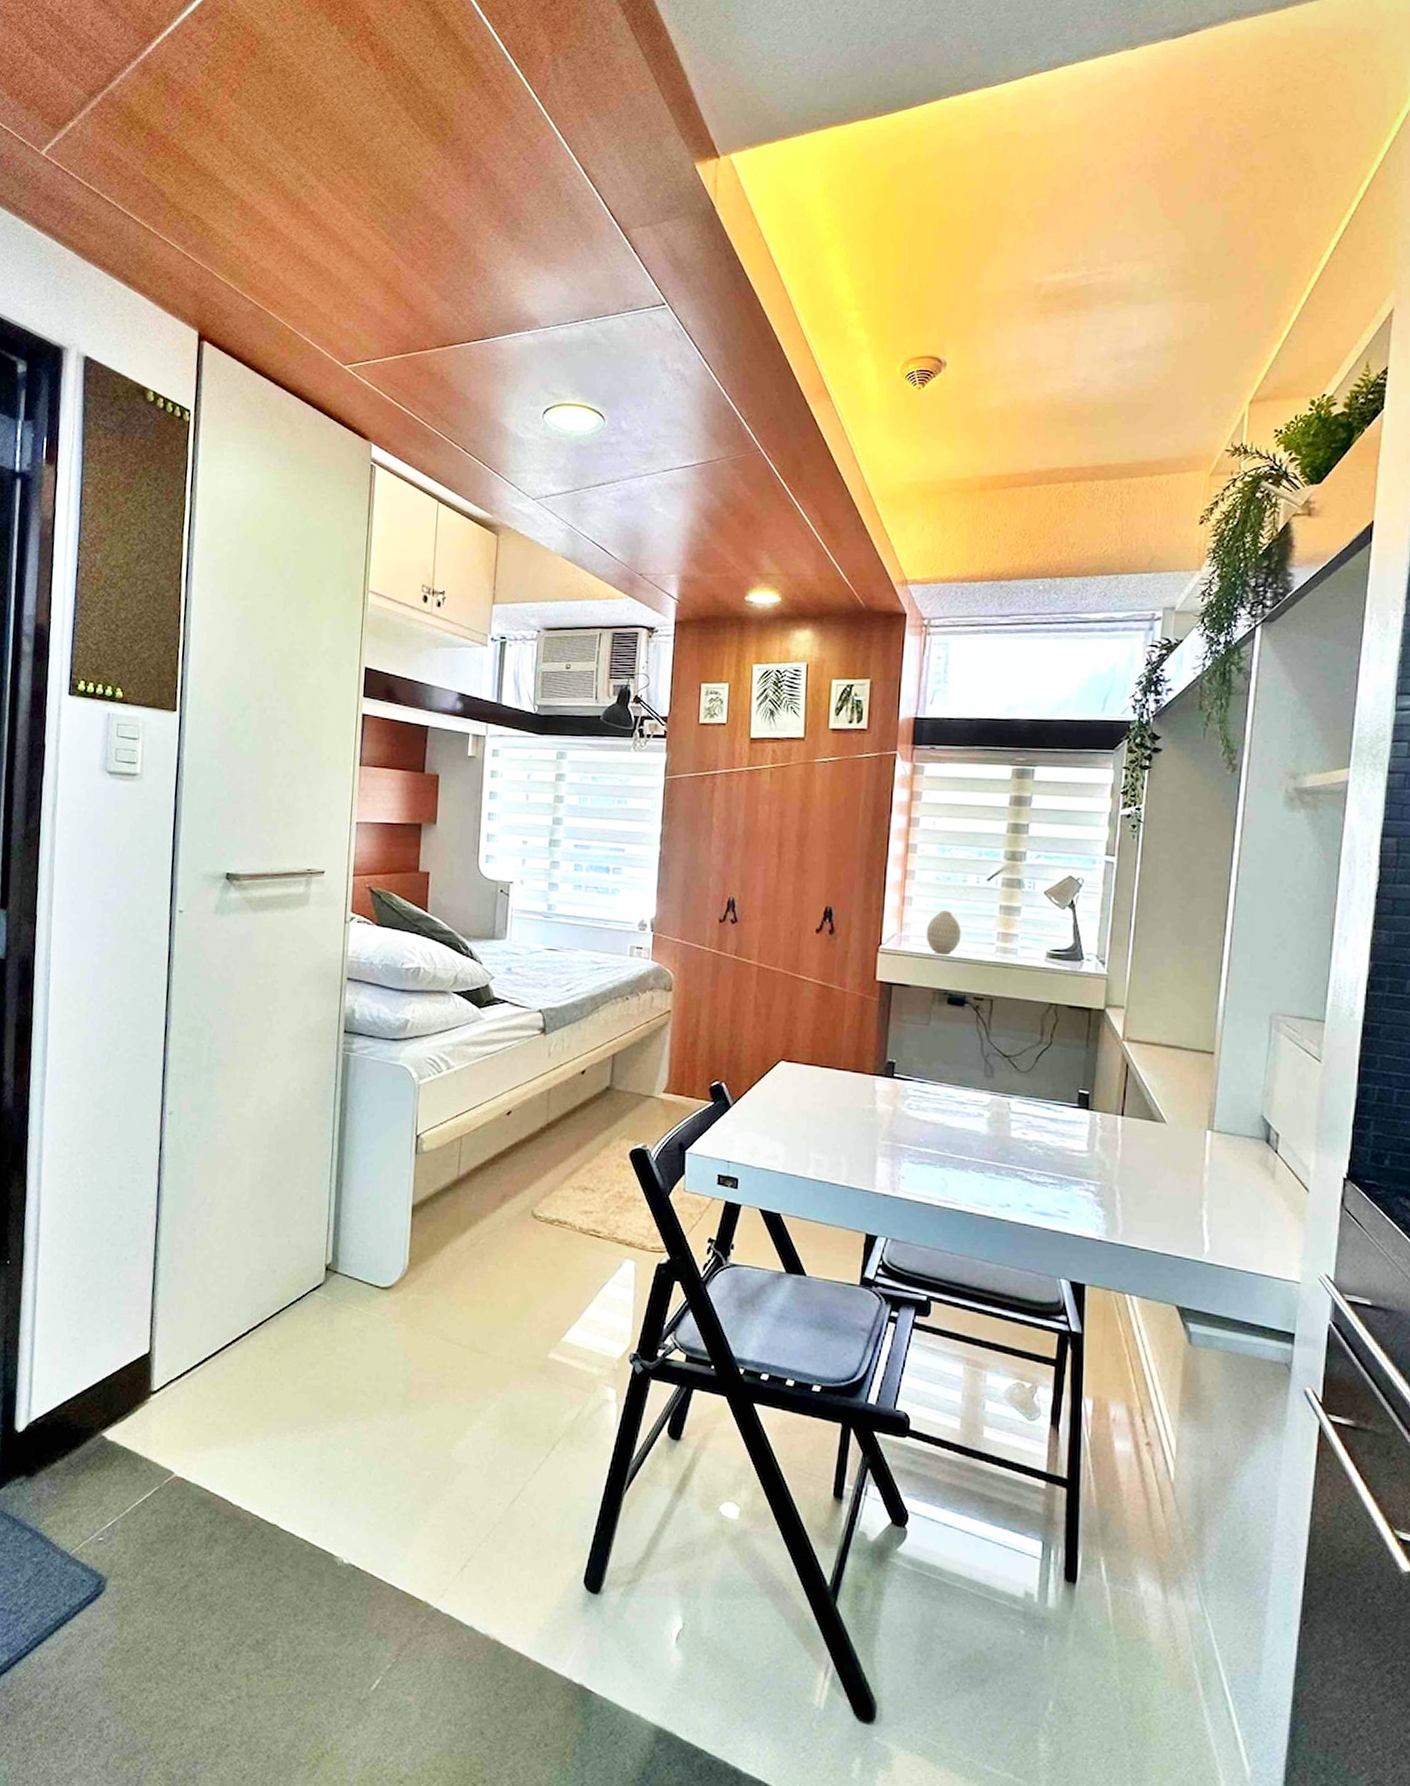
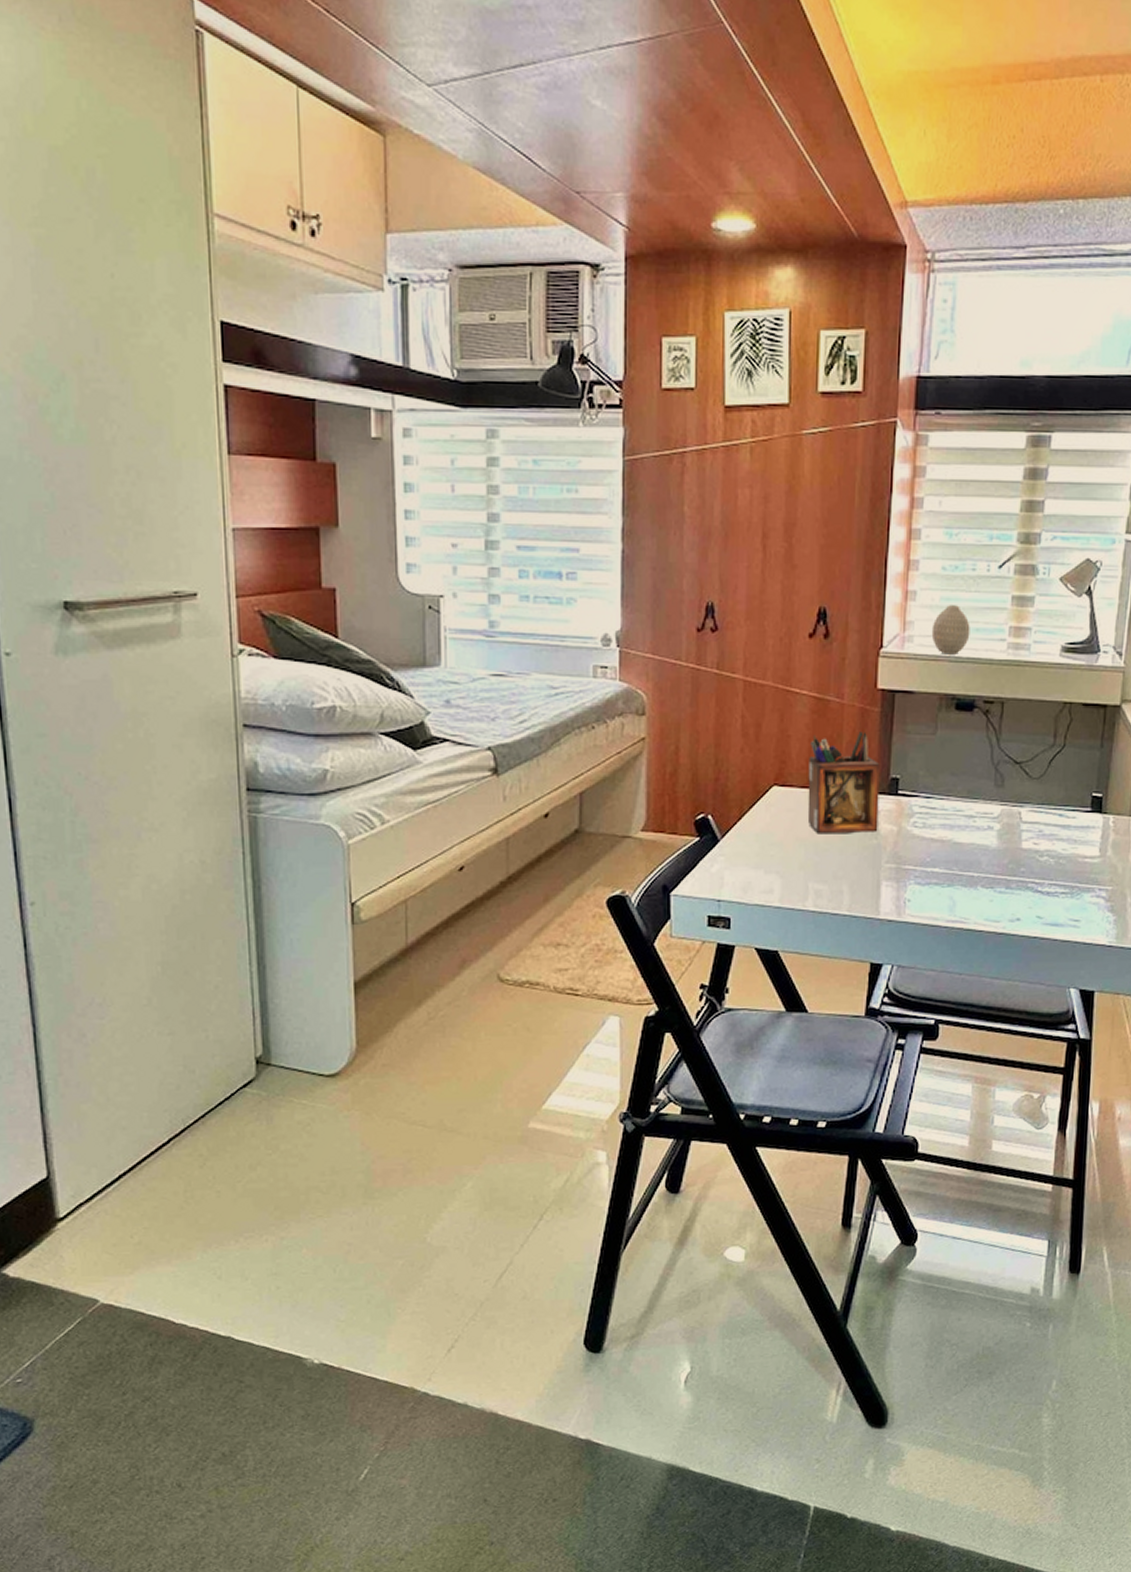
desk organizer: none [810,1018,878,1111] -> present [807,732,880,834]

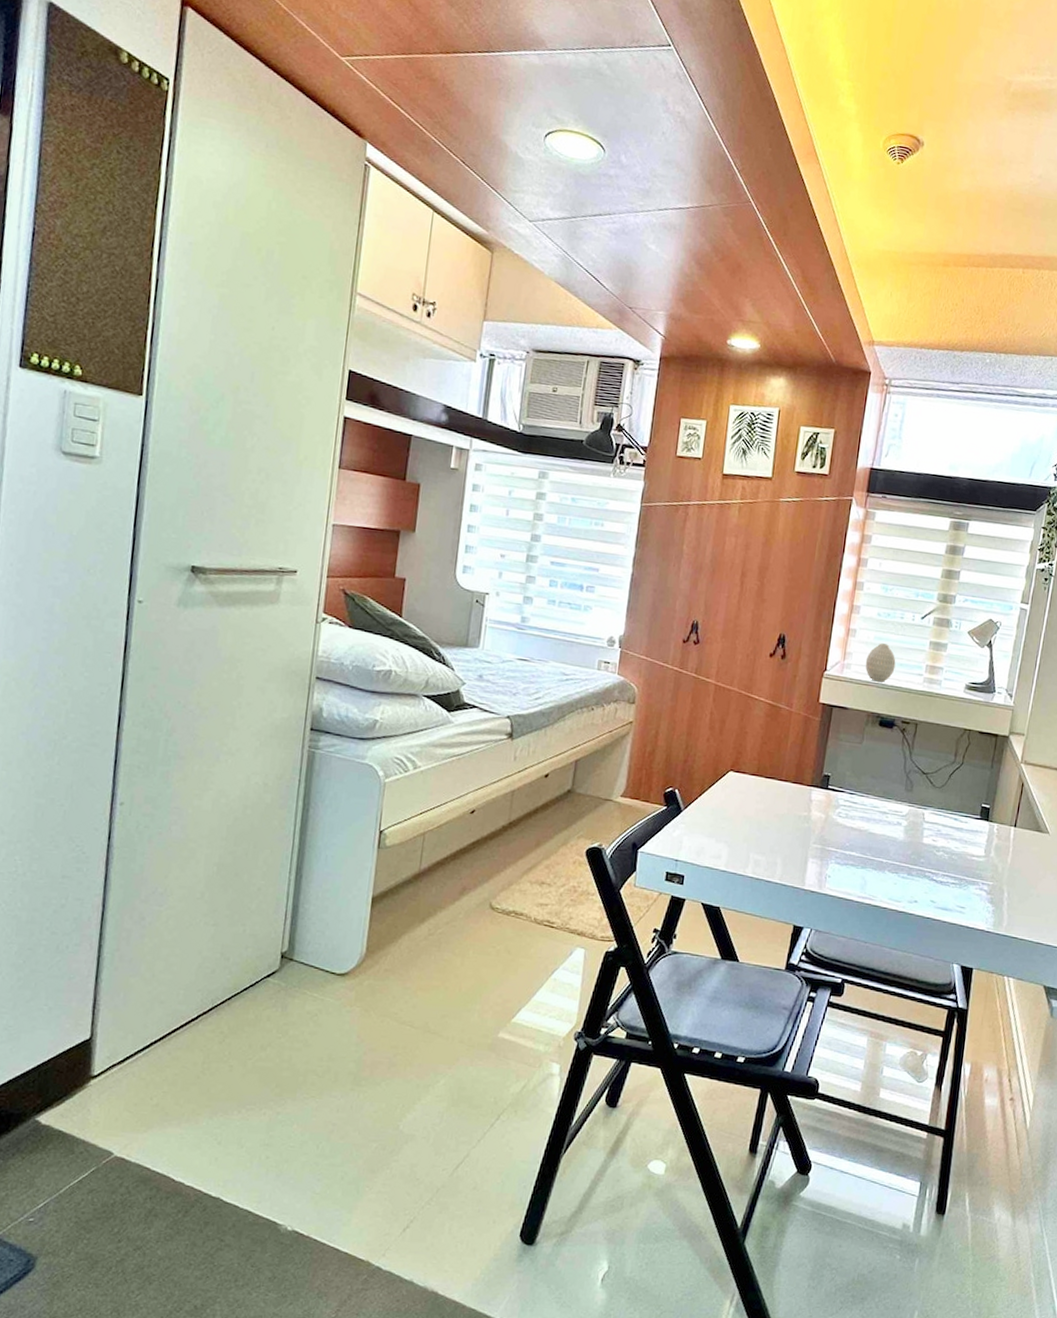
desk organizer: present [807,732,880,834] -> none [754,734,816,818]

